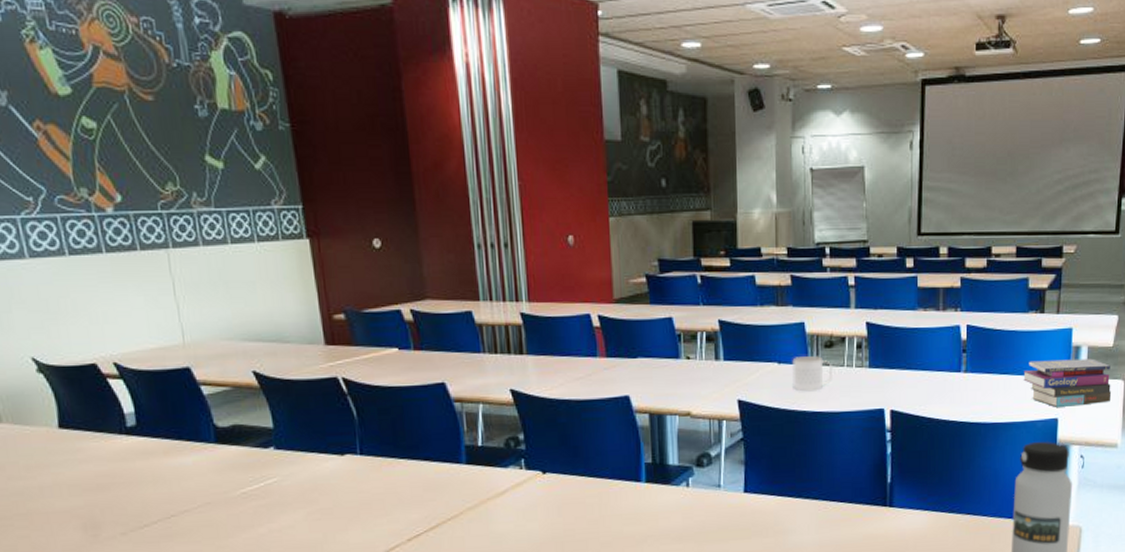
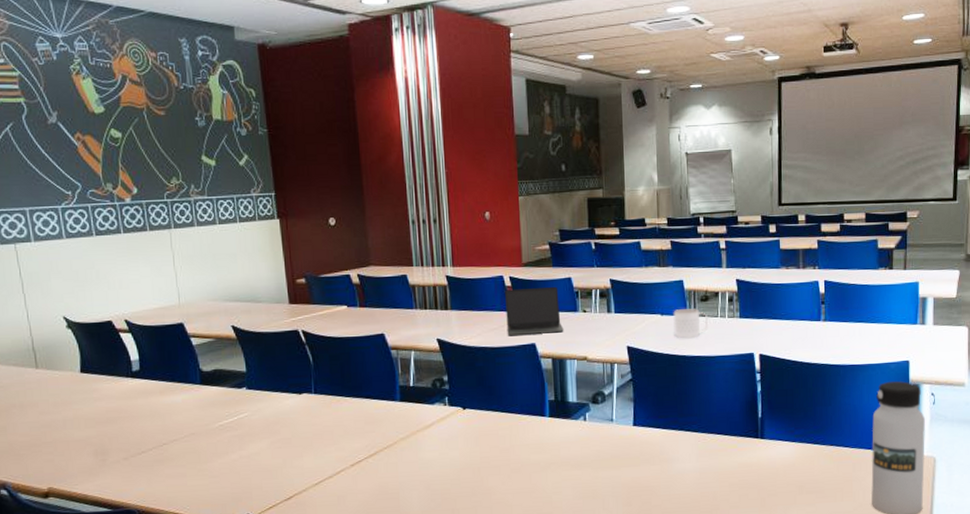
laptop: none [593,327,663,386] -> present [505,286,564,335]
books: present [1023,358,1112,407] -> none [876,308,957,351]

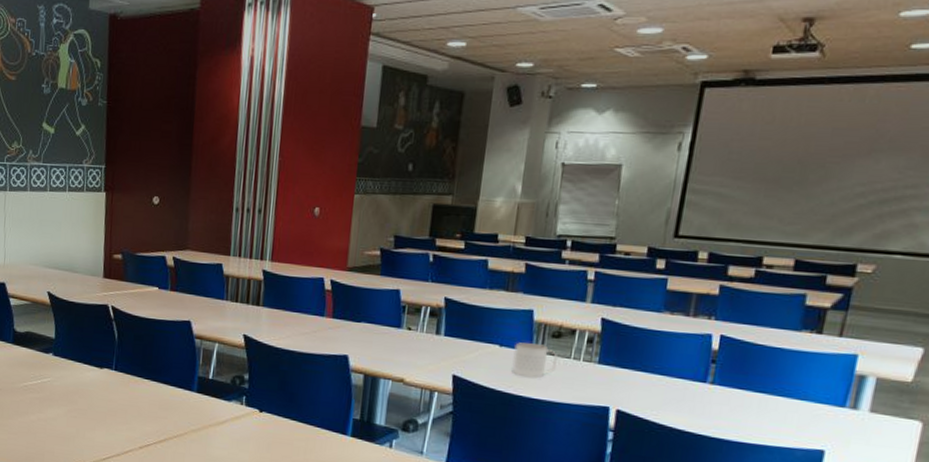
laptop: present [505,286,564,335] -> none [319,293,383,348]

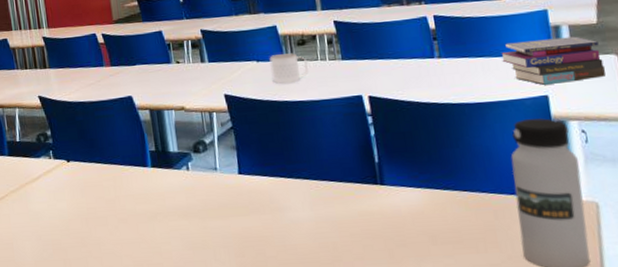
books: none [784,383,906,444] -> present [501,36,606,85]

